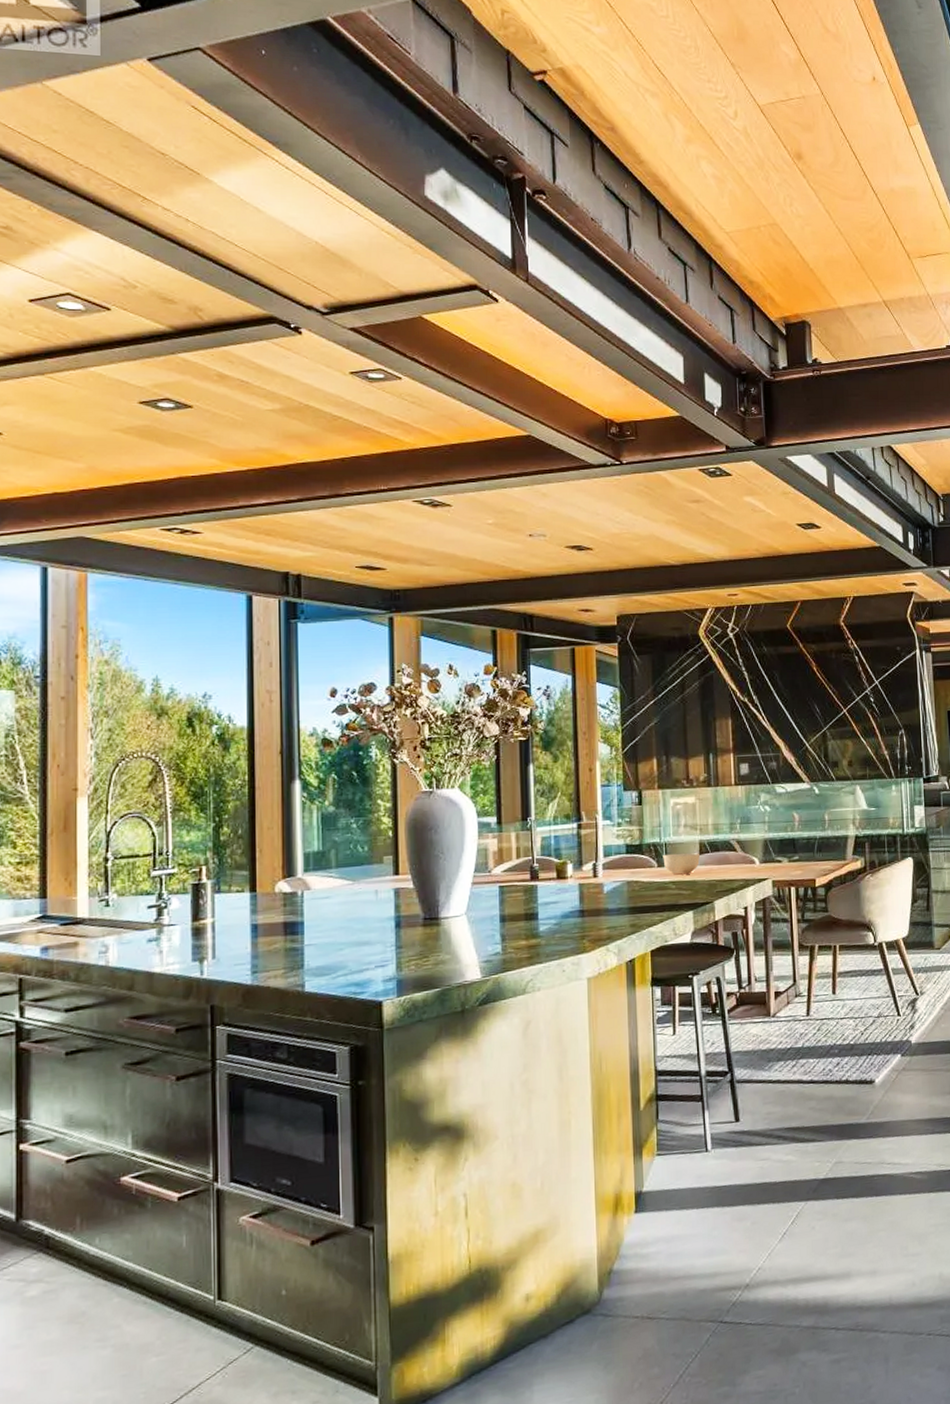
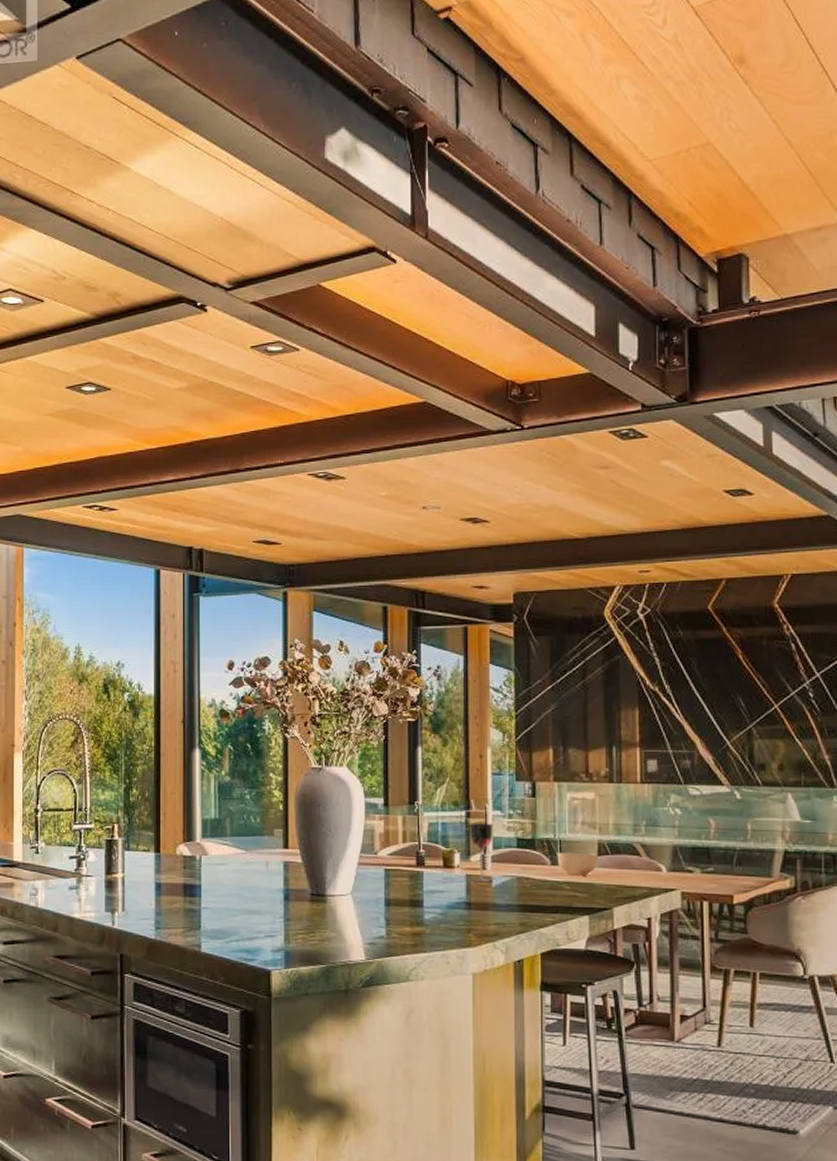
wineglass: none [581,832,604,890] -> present [470,823,494,883]

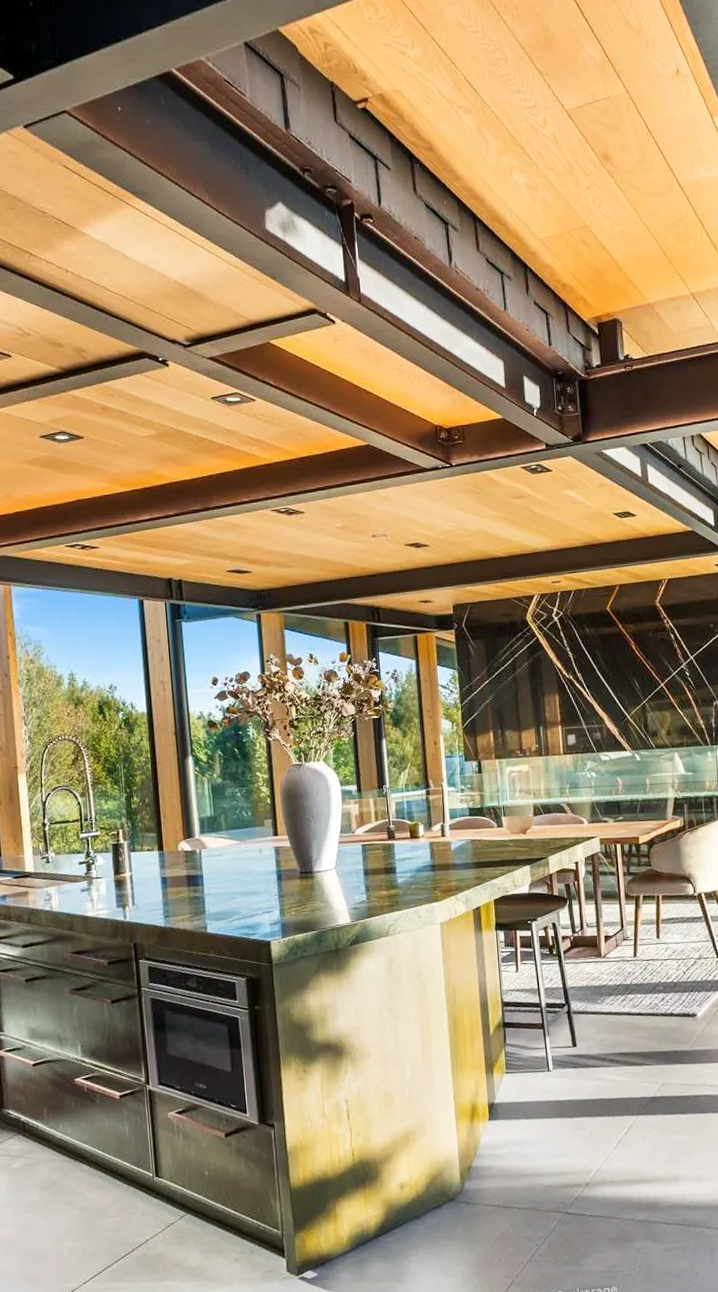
wineglass: present [470,823,494,883] -> none [430,798,451,848]

